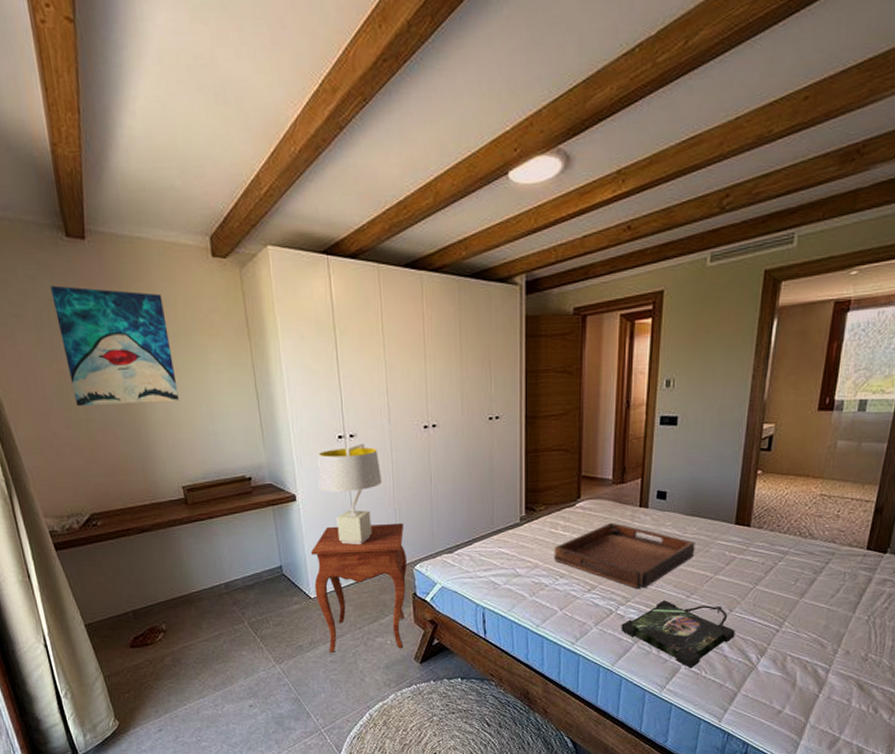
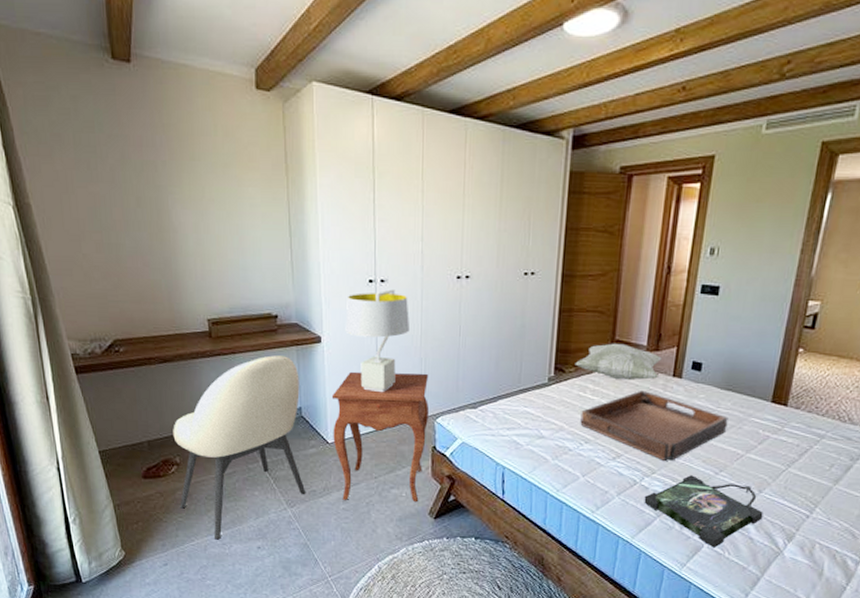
wall art: present [50,285,179,406] -> none [92,107,211,233]
chair: none [156,517,293,702] -> present [173,355,306,540]
decorative pillow: none [544,479,628,514] -> present [575,343,662,381]

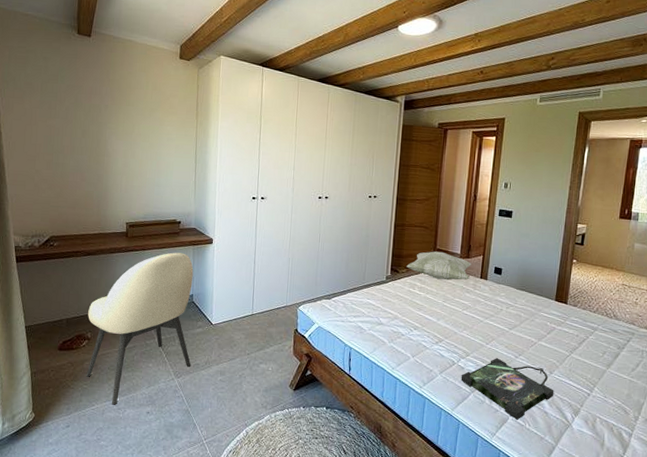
side table: present [331,371,430,503] -> none [216,267,294,376]
table lamp: present [345,289,409,393] -> none [232,205,282,285]
serving tray: present [580,390,729,461] -> none [410,288,524,346]

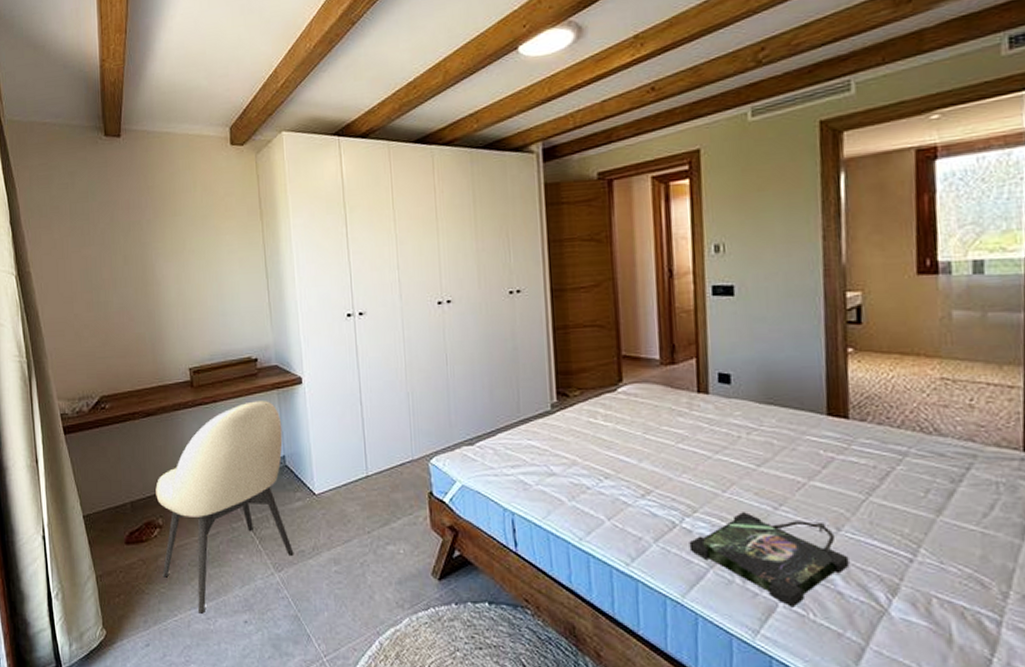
decorative pillow: present [406,251,472,281] -> none [579,359,680,401]

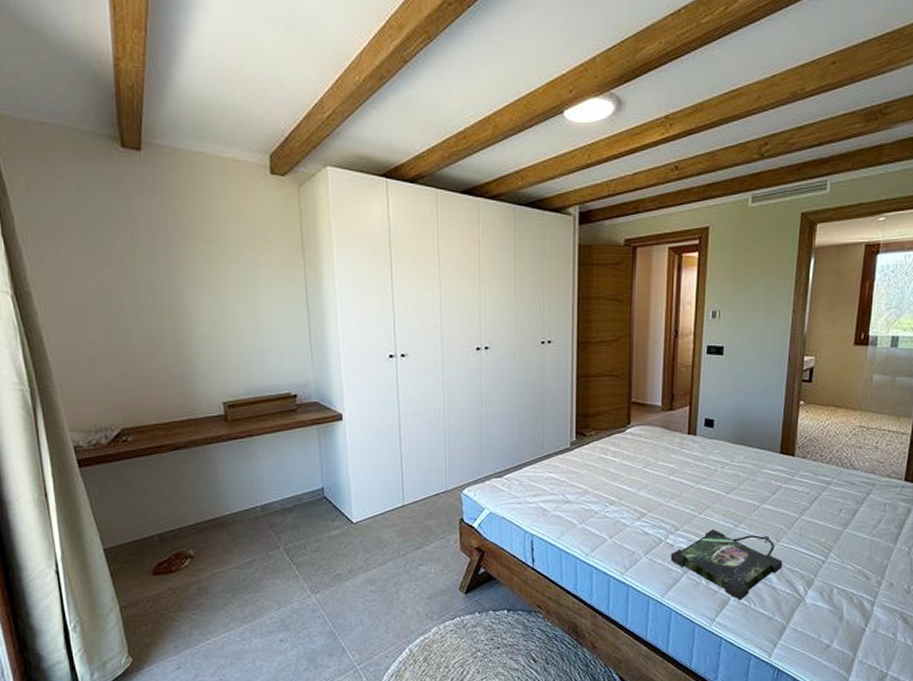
chair: present [155,401,294,614] -> none [186,436,331,636]

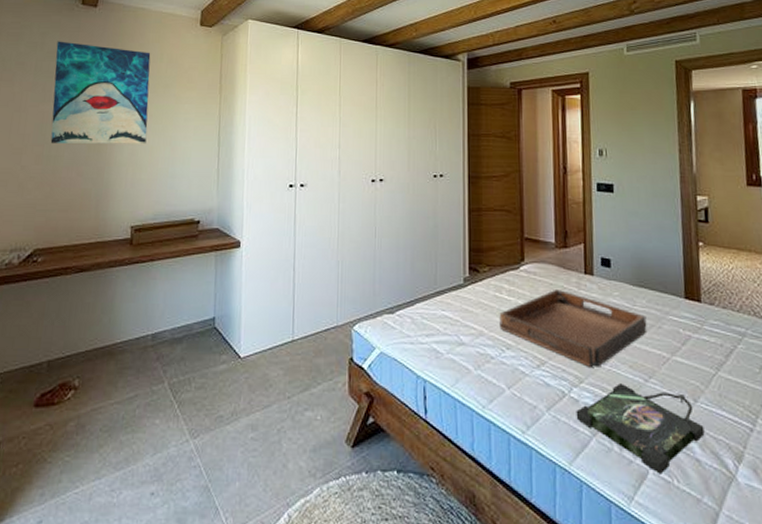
wall art: none [100,194,226,316] -> present [50,41,151,144]
serving tray: none [604,449,742,517] -> present [499,288,647,367]

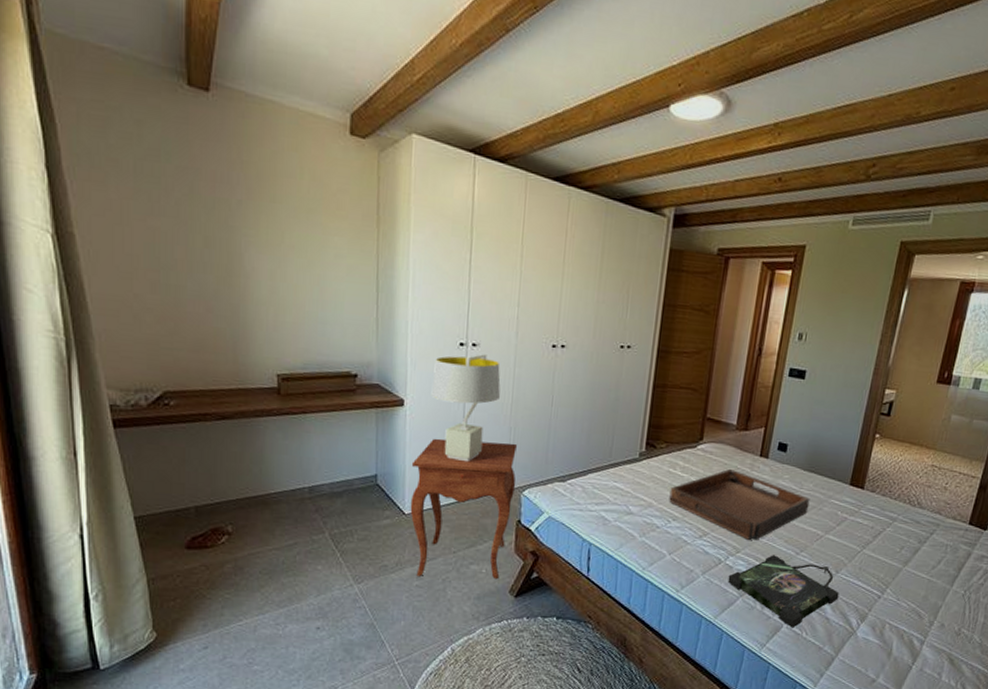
wall art: present [50,41,151,144] -> none [159,134,289,282]
side table: none [245,276,346,427] -> present [410,438,517,580]
table lamp: none [264,193,327,299] -> present [431,354,501,462]

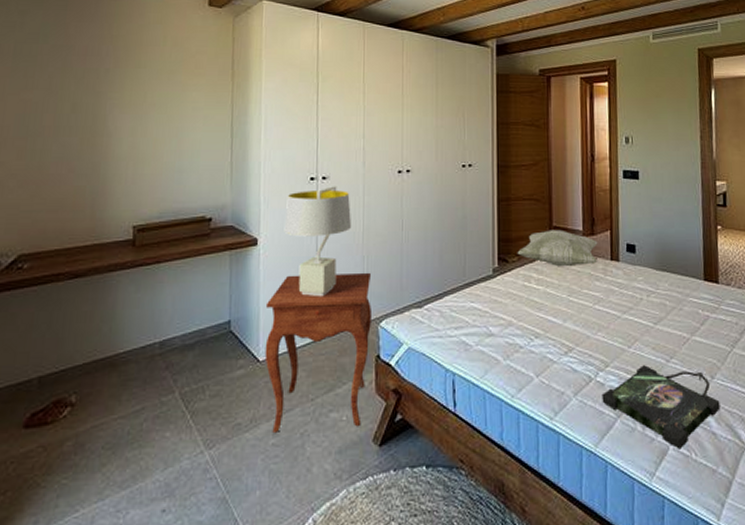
decorative pillow: none [666,420,750,459] -> present [517,229,598,267]
serving tray: present [669,468,810,540] -> none [528,276,669,351]

